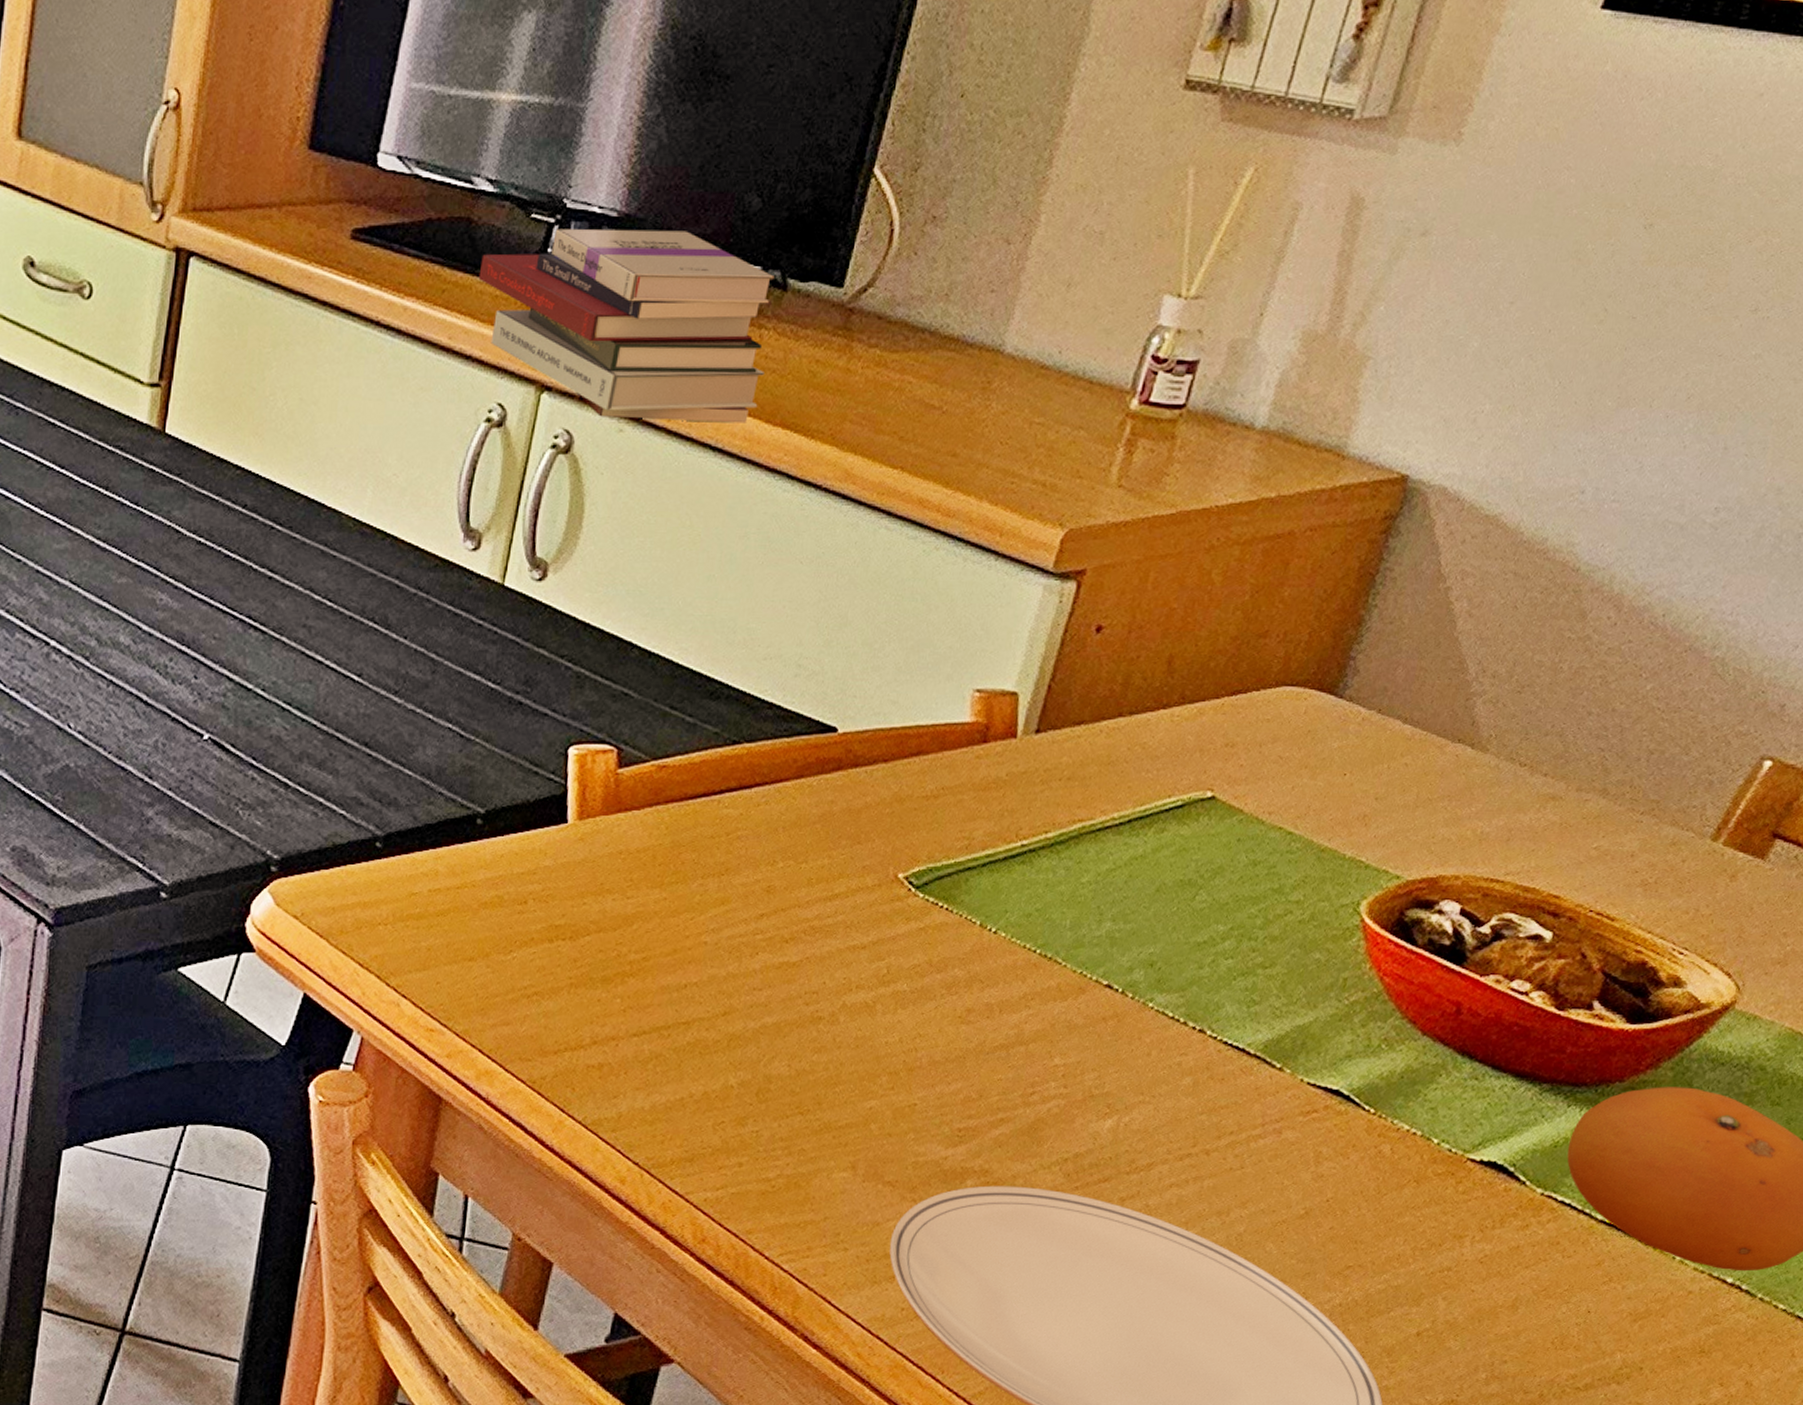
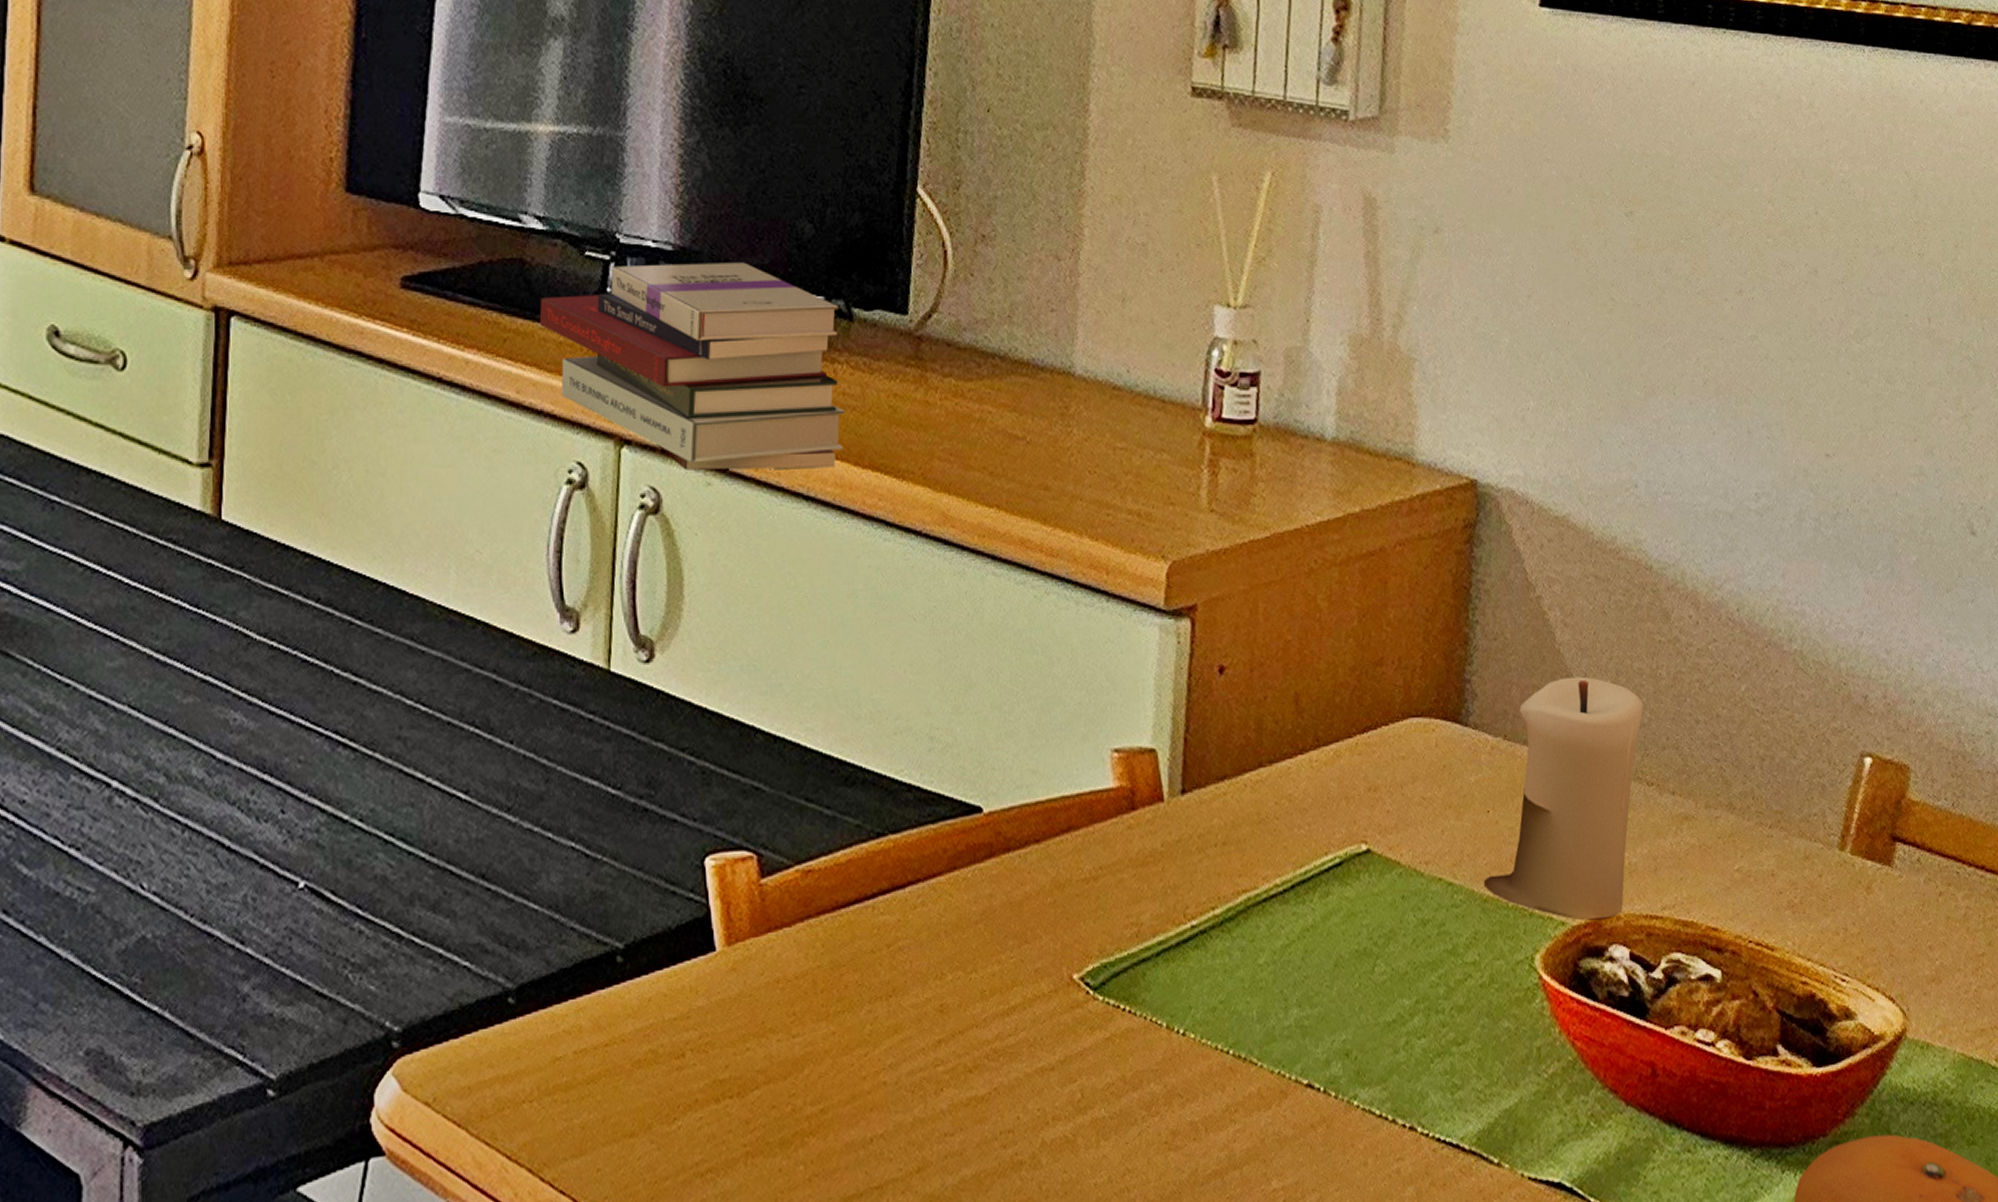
candle: none [1324,663,1536,879] -> present [1483,676,1644,922]

